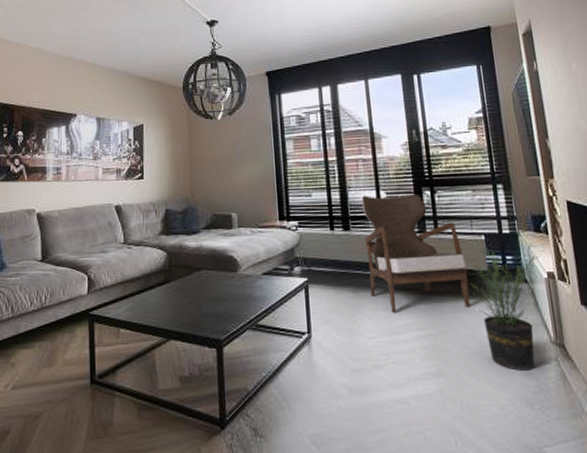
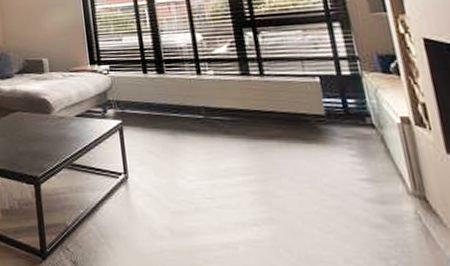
armchair: present [361,195,471,313] -> none [175,36,305,156]
potted plant: present [469,247,545,371] -> none [303,90,397,223]

